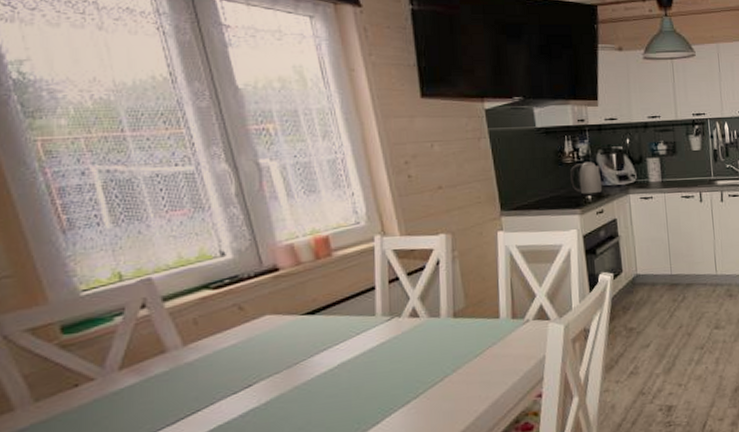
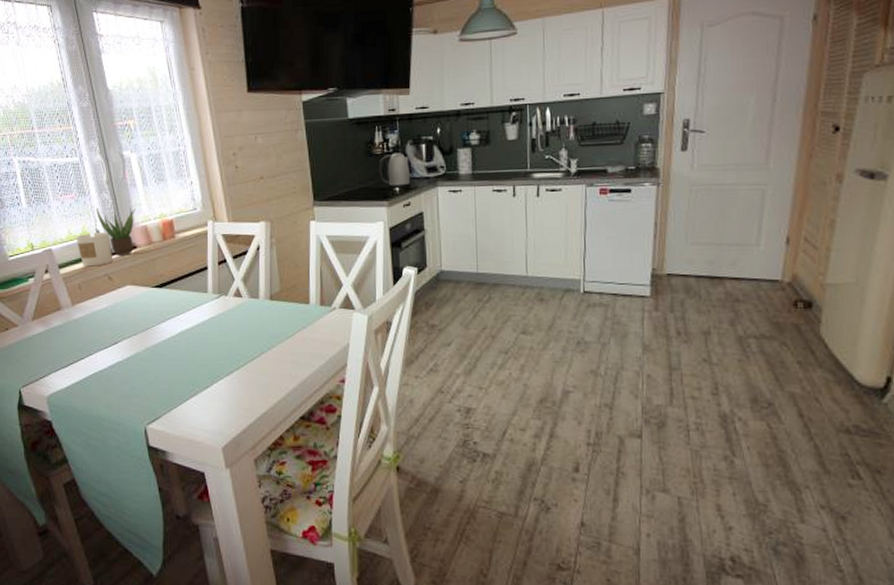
candle: none [189,251,246,297] -> present [76,229,113,267]
potted plant: none [219,223,277,281] -> present [95,206,136,256]

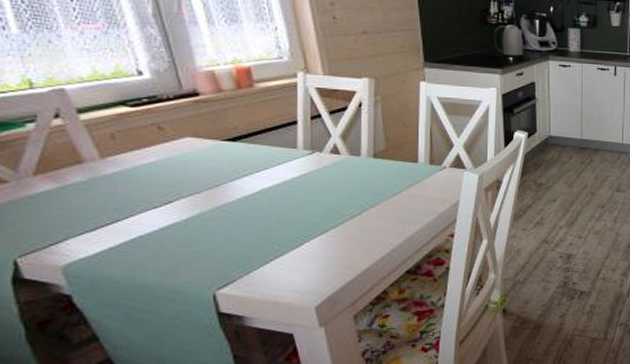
candle: present [76,229,113,267] -> none [105,69,165,114]
potted plant: present [95,206,136,256] -> none [136,42,197,103]

